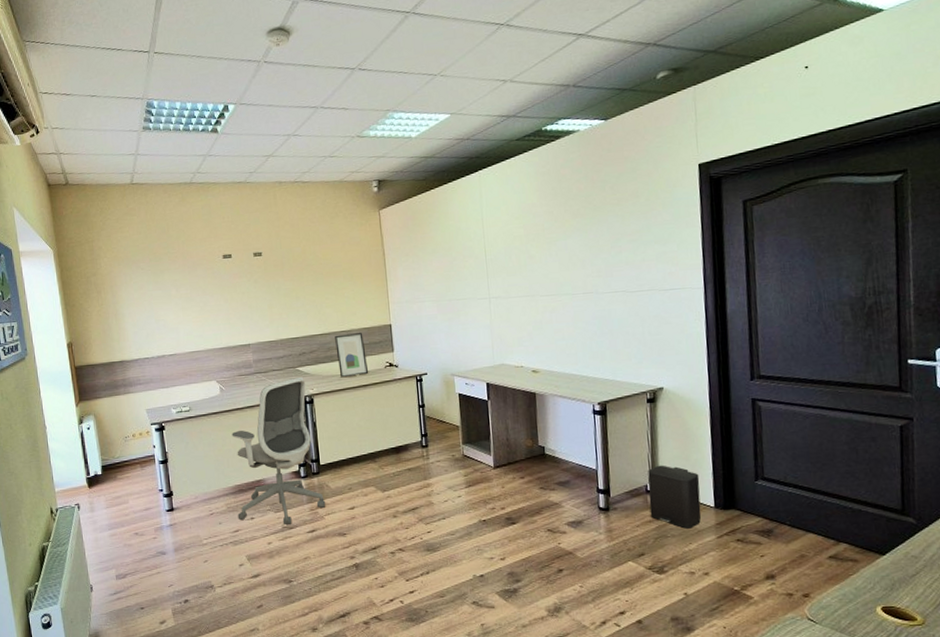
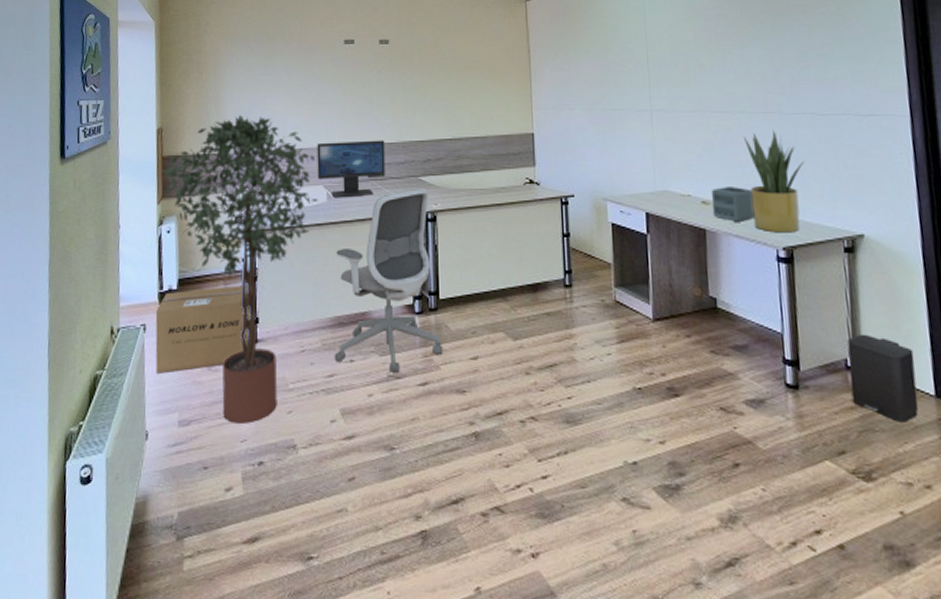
potted tree: none [76,326,213,573] -> present [162,114,318,424]
box: none [86,466,169,541] -> present [155,285,253,374]
computer monitor: none [207,339,268,391] -> present [317,140,385,198]
picture frame: present [335,332,369,378] -> none [466,139,505,193]
desk organizer: none [539,356,576,385] -> present [711,187,755,222]
planter: none [566,306,617,392] -> present [743,129,805,233]

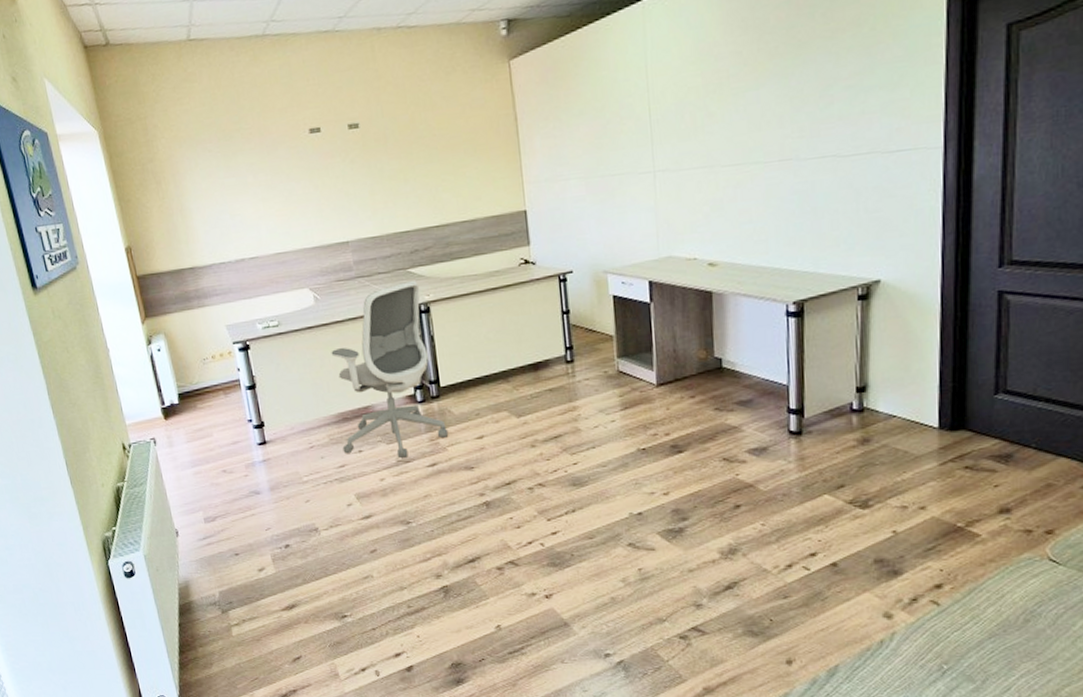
box: present [155,285,253,374] -> none [162,393,261,480]
potted tree: present [162,114,318,424] -> none [140,223,306,515]
computer monitor: present [317,140,385,198] -> none [296,234,372,300]
desk organizer: present [711,187,755,222] -> none [718,244,765,281]
planter: present [743,129,805,233] -> none [755,177,823,288]
pedal bin: present [847,334,919,422] -> none [853,377,922,455]

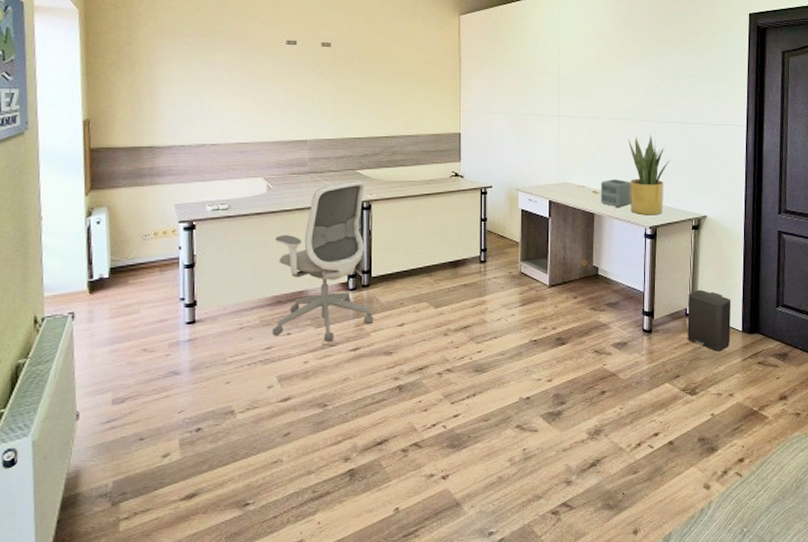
desk organizer: none [718,244,765,281] -> present [600,179,631,207]
planter: none [755,177,823,288] -> present [627,134,671,216]
pedal bin: none [853,377,922,455] -> present [687,289,731,352]

